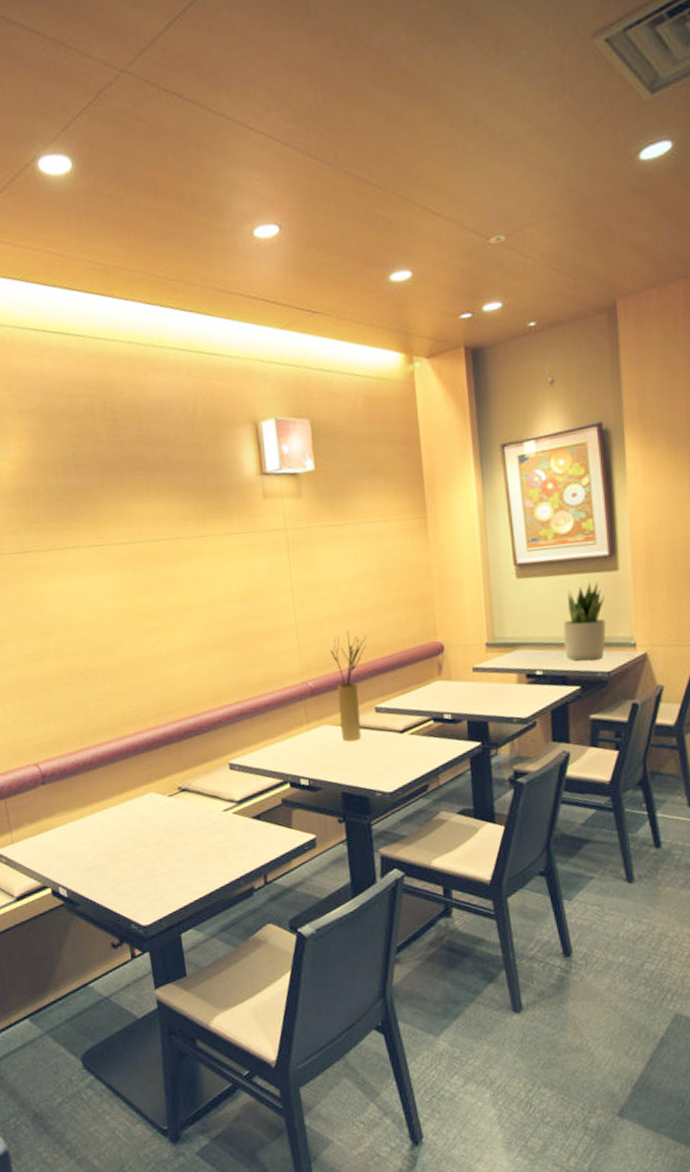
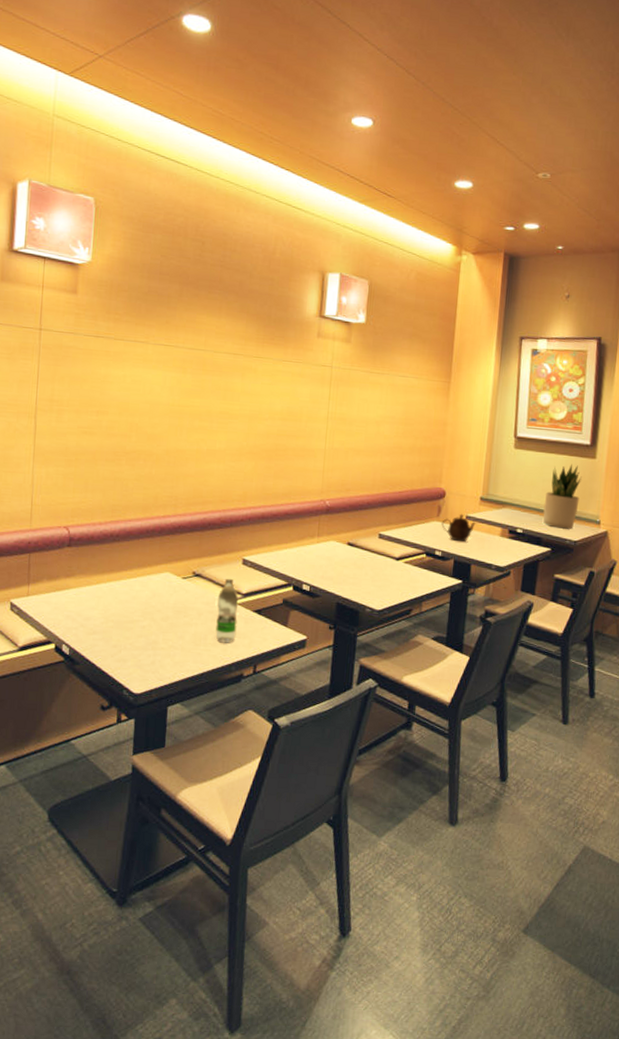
bottle: none [210,787,238,858] -> present [215,578,239,644]
vase: present [331,631,367,742] -> none [345,463,383,560]
teapot: none [445,666,486,699] -> present [441,513,476,542]

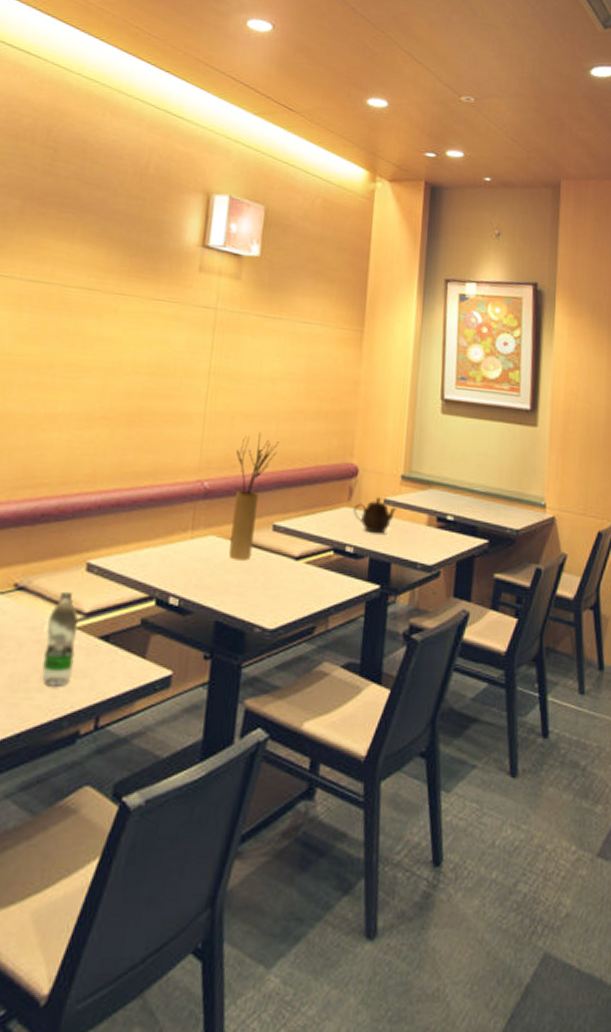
vase: none [345,463,383,560] -> present [228,432,280,561]
planter: present [542,464,582,529] -> none [477,432,522,515]

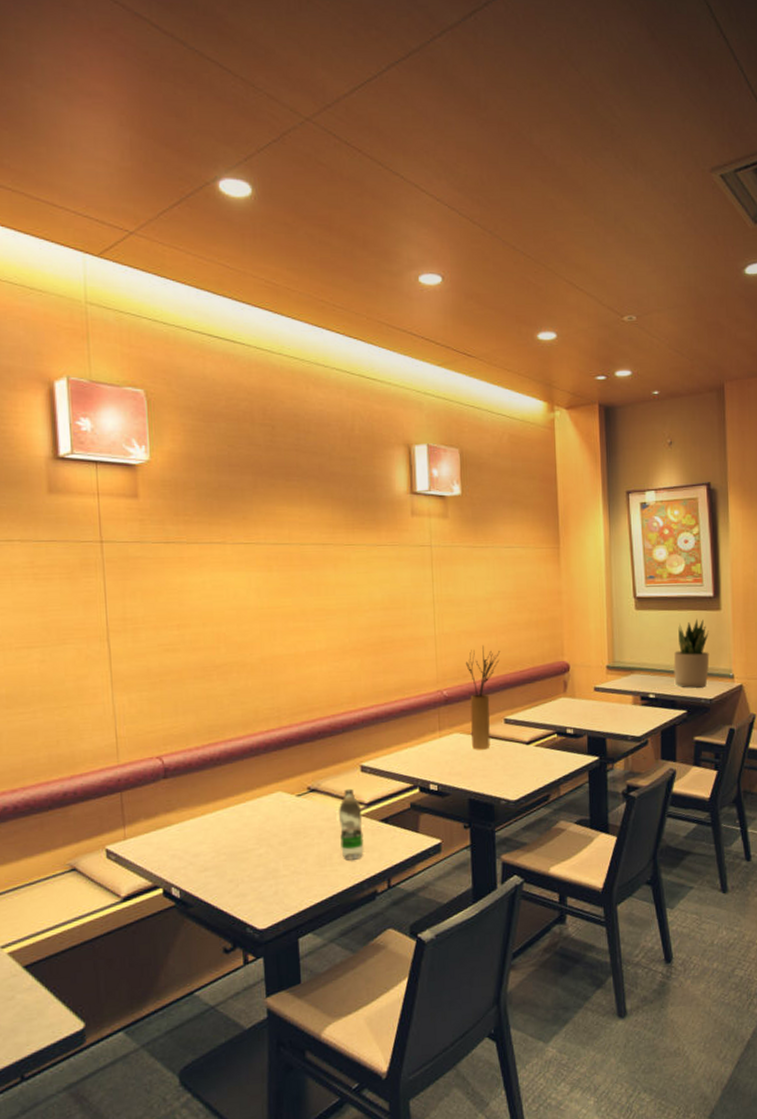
teapot: present [353,496,396,533] -> none [569,686,606,716]
planter: none [477,432,522,515] -> present [673,618,710,688]

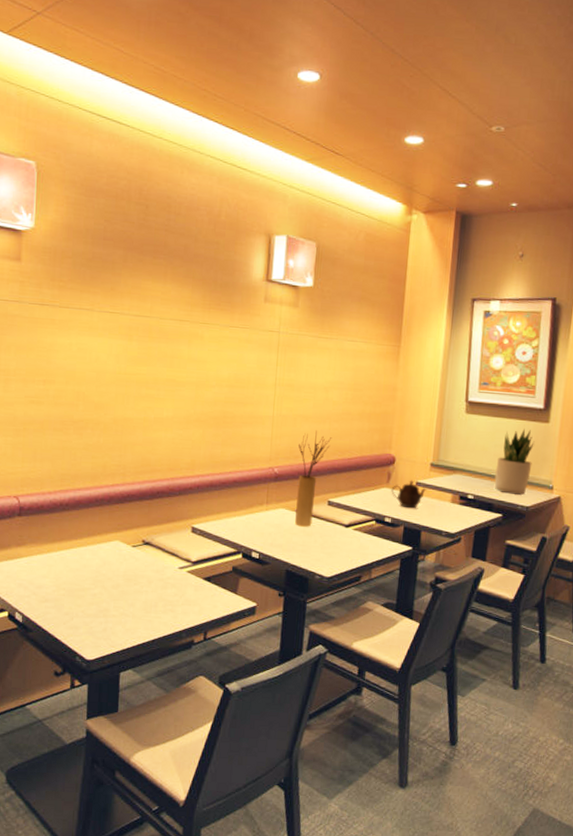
bottle: present [339,788,364,861] -> none [166,546,189,611]
teapot: none [569,686,606,716] -> present [391,480,426,508]

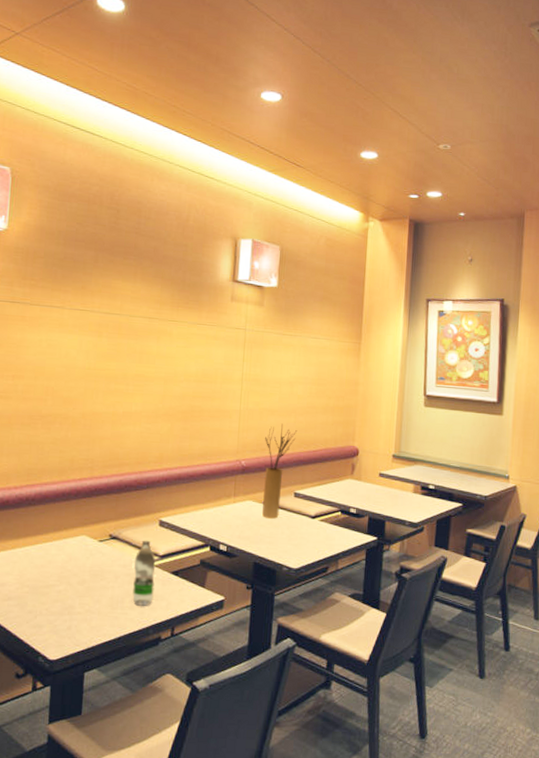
bottle: none [166,546,189,611] -> present [132,540,156,606]
teapot: present [391,480,426,508] -> none [355,471,389,498]
planter: present [494,428,534,495] -> none [453,420,490,484]

